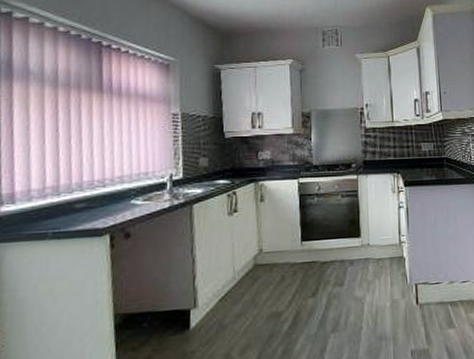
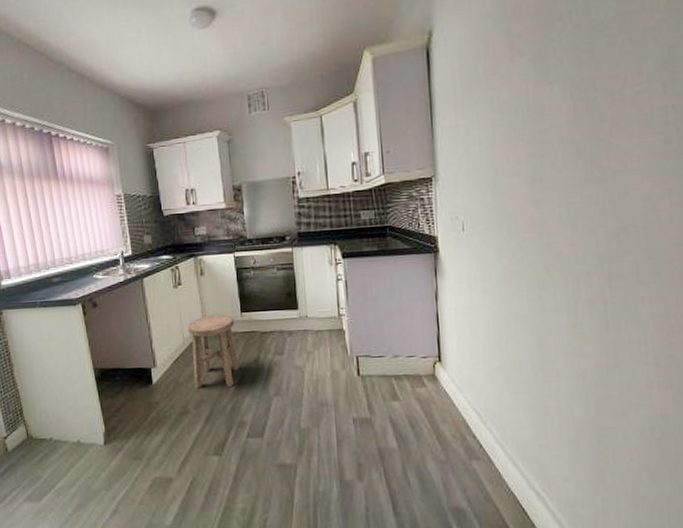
stool: none [240,243,295,331] -> present [187,314,239,389]

